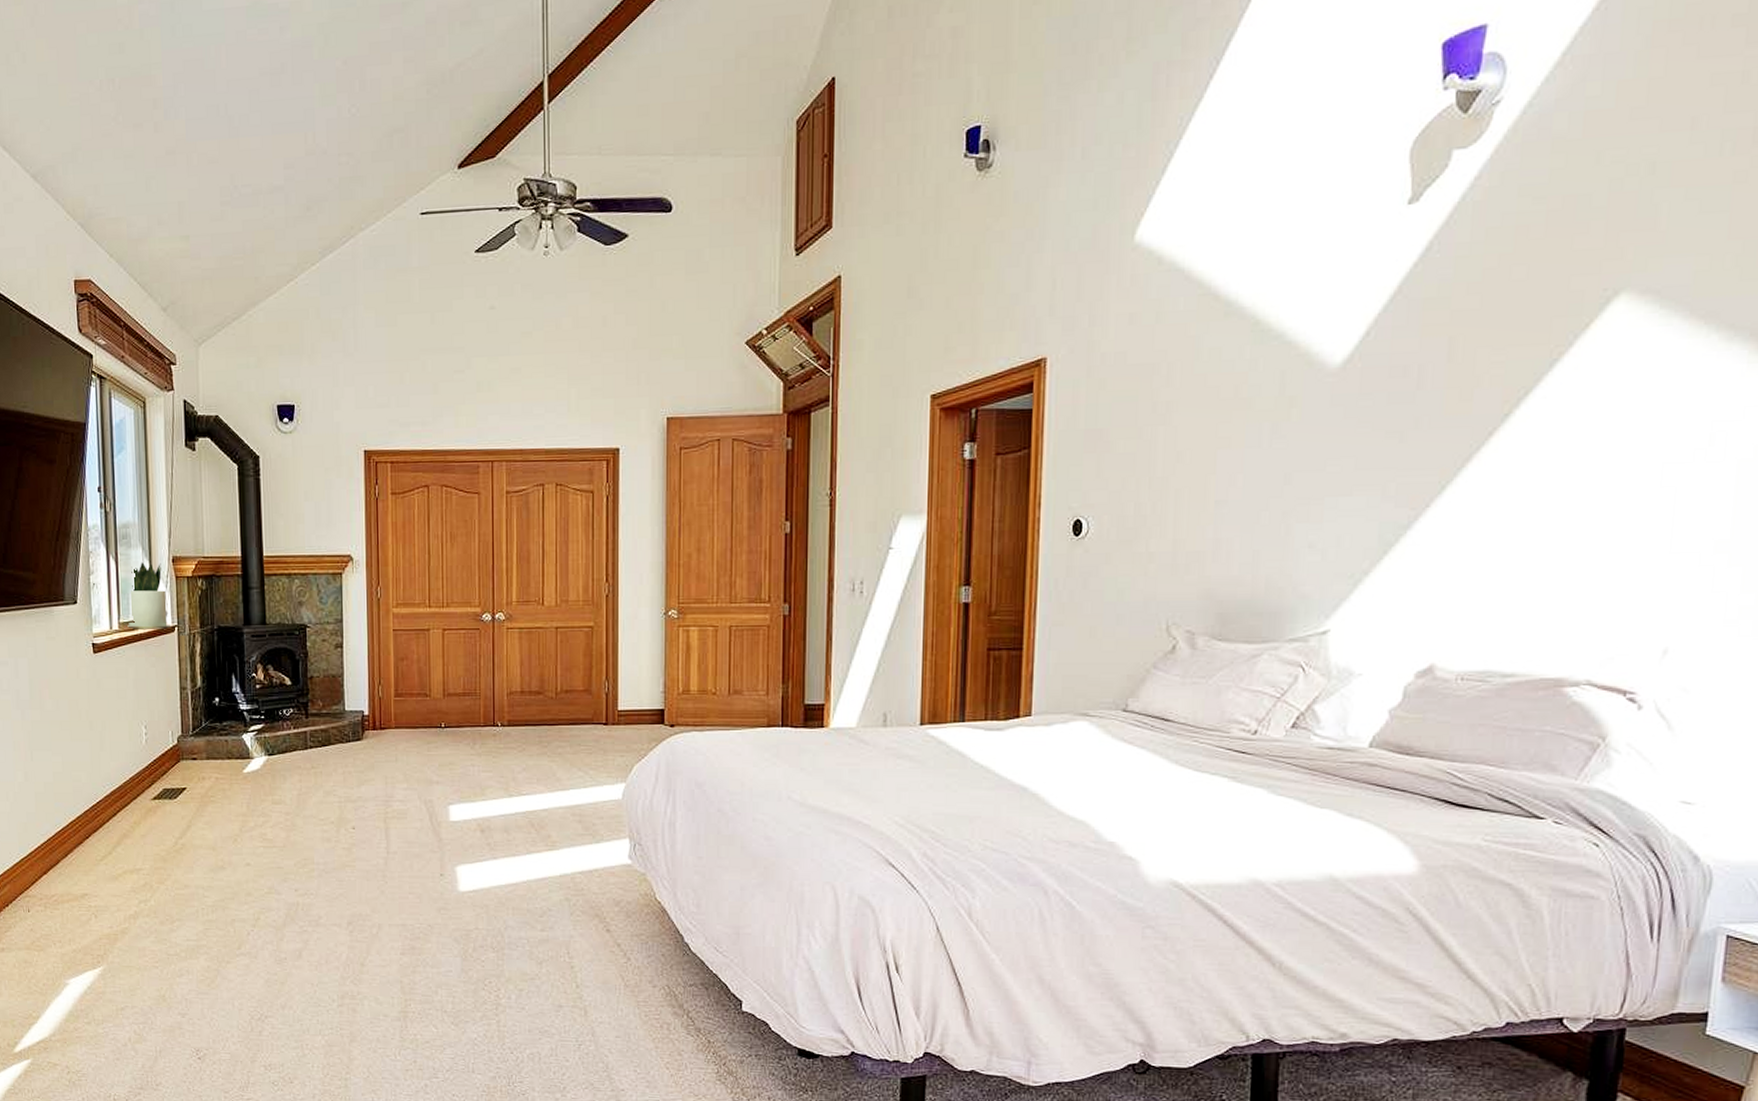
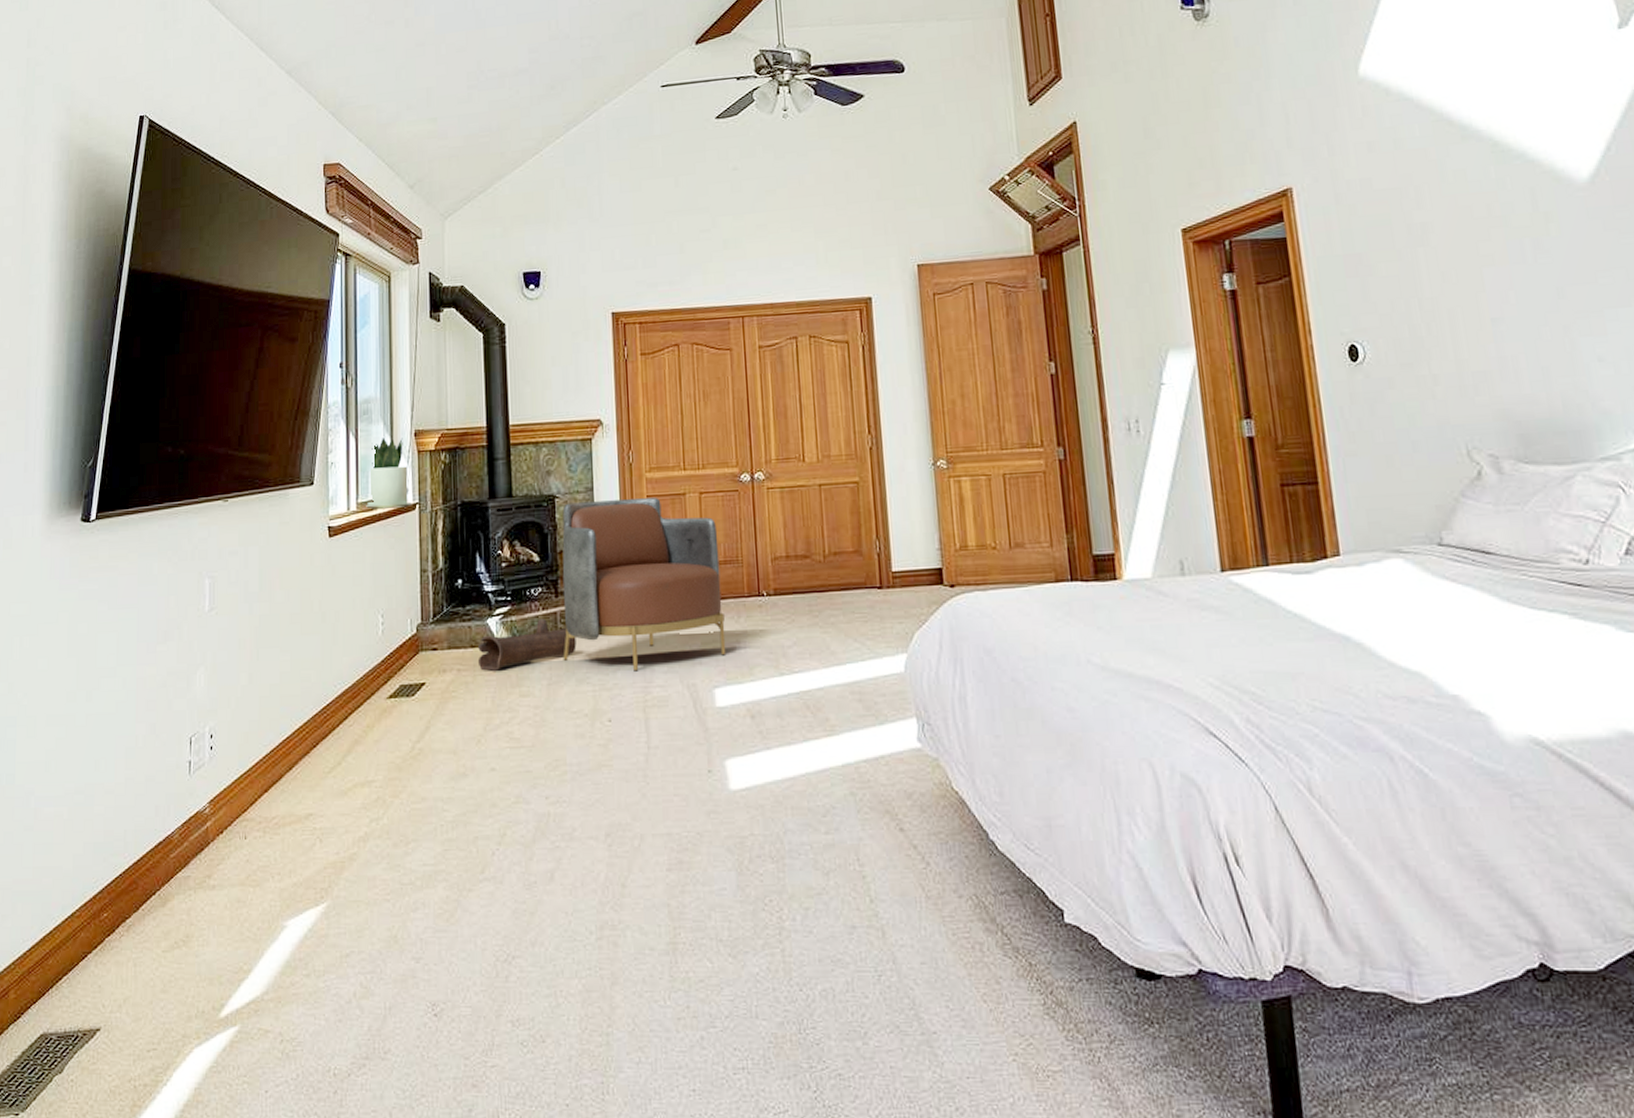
decorative log: none [234,737,325,780] -> present [477,619,577,671]
armchair: none [312,632,461,787] -> present [562,498,727,672]

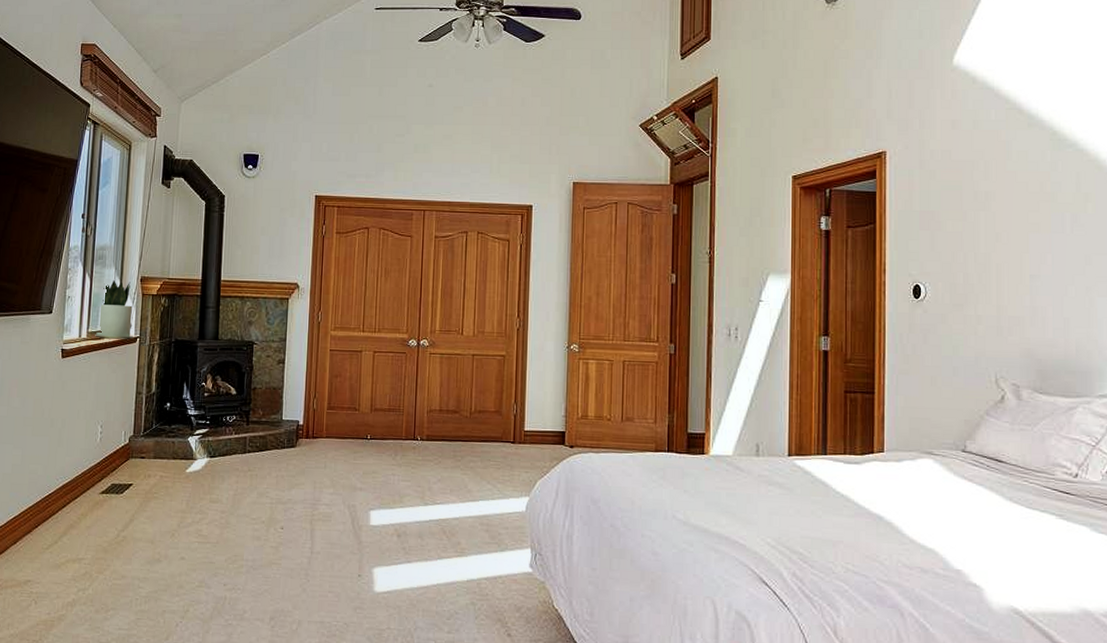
decorative log: present [477,619,577,671] -> none [177,441,261,480]
armchair: present [562,498,727,672] -> none [248,349,385,491]

